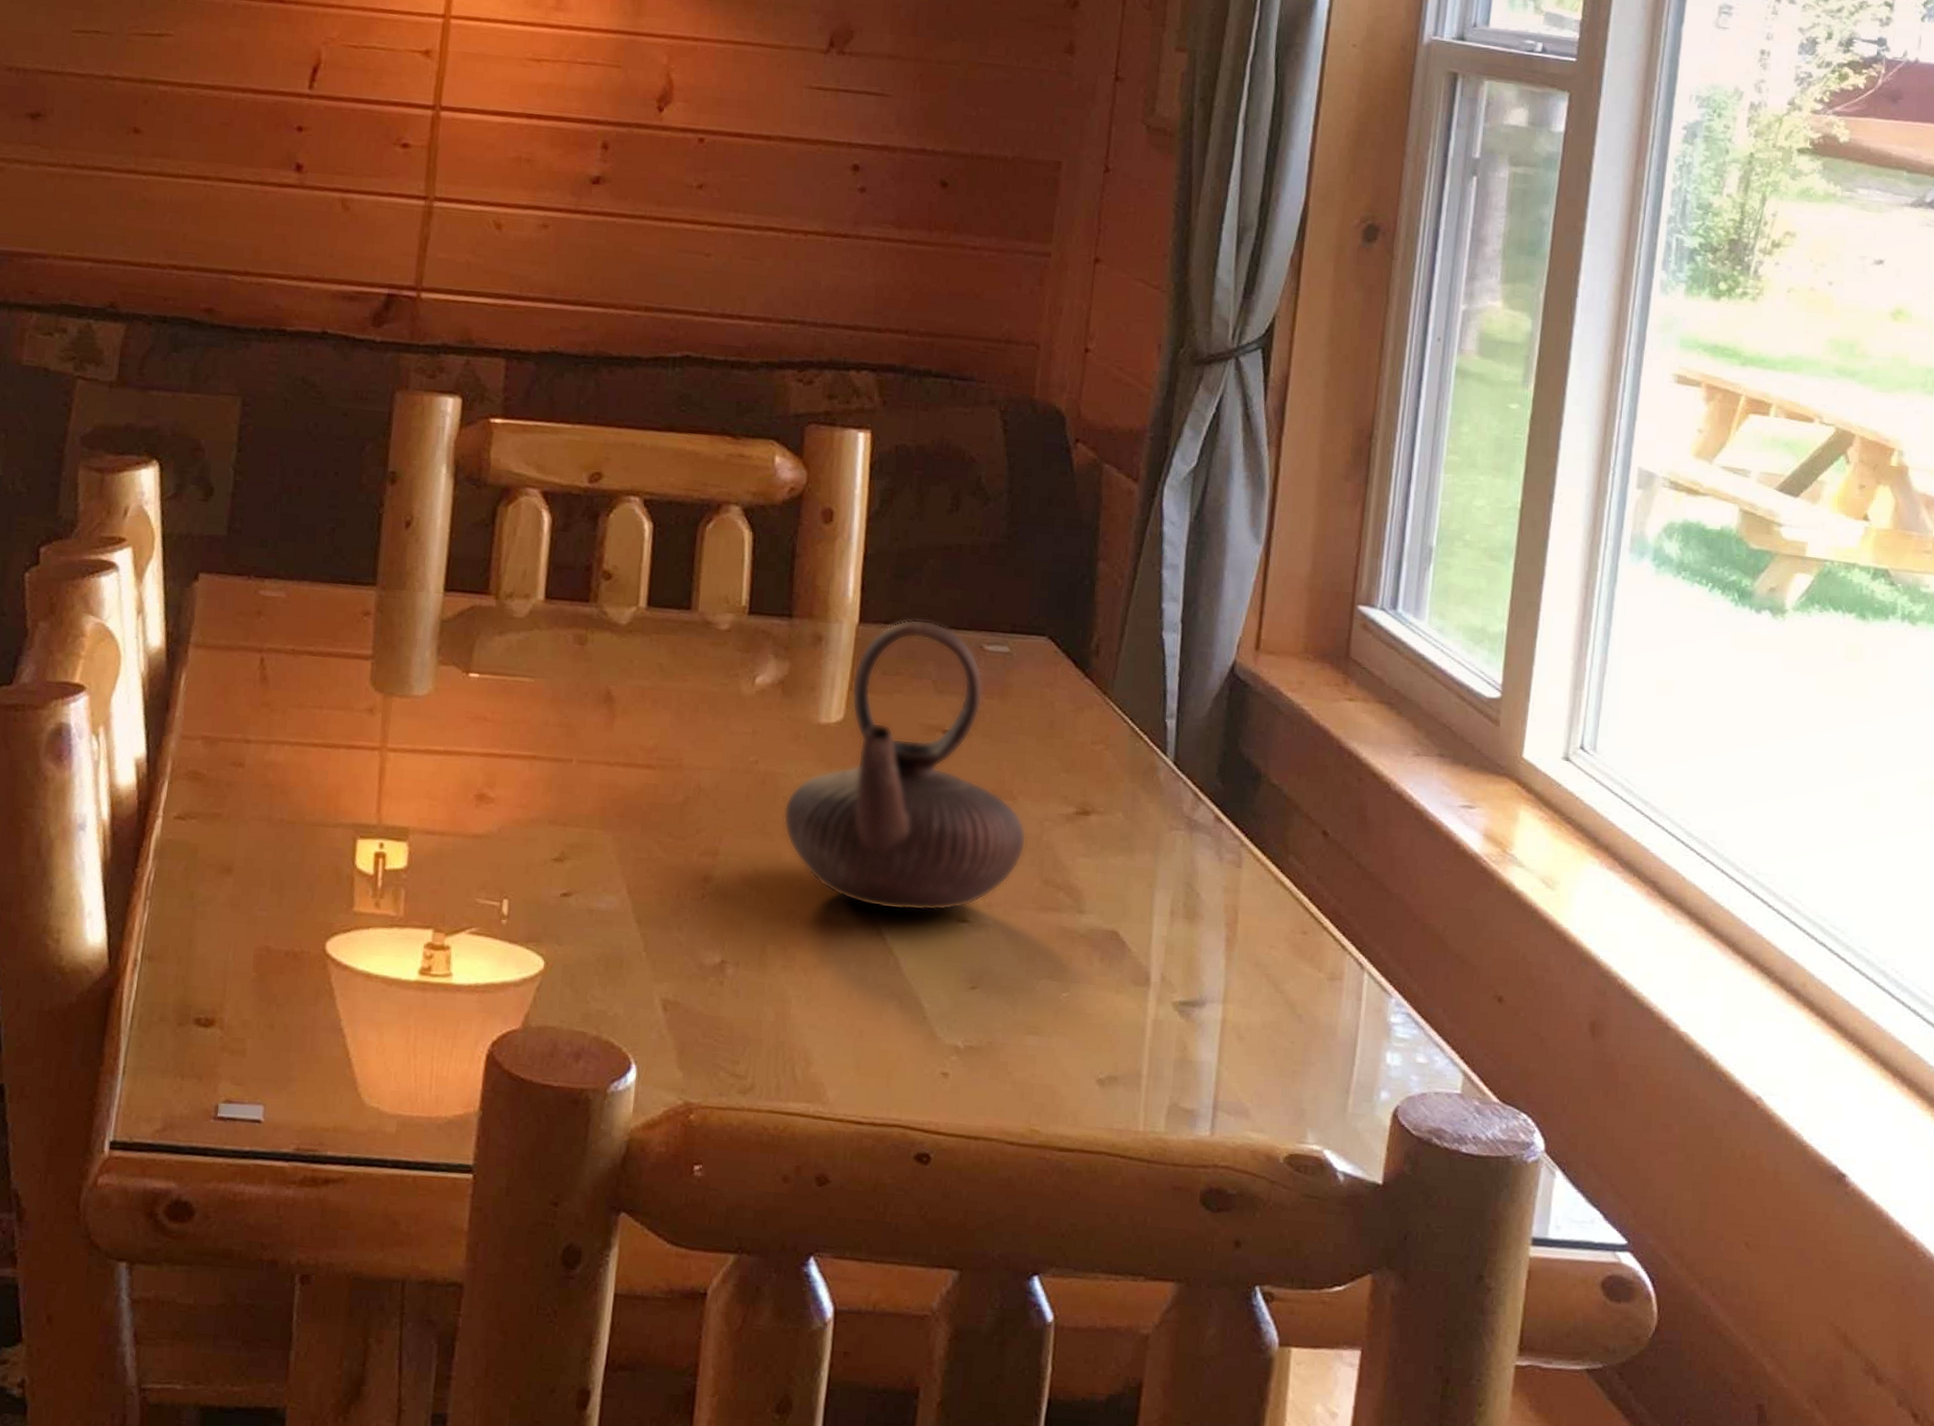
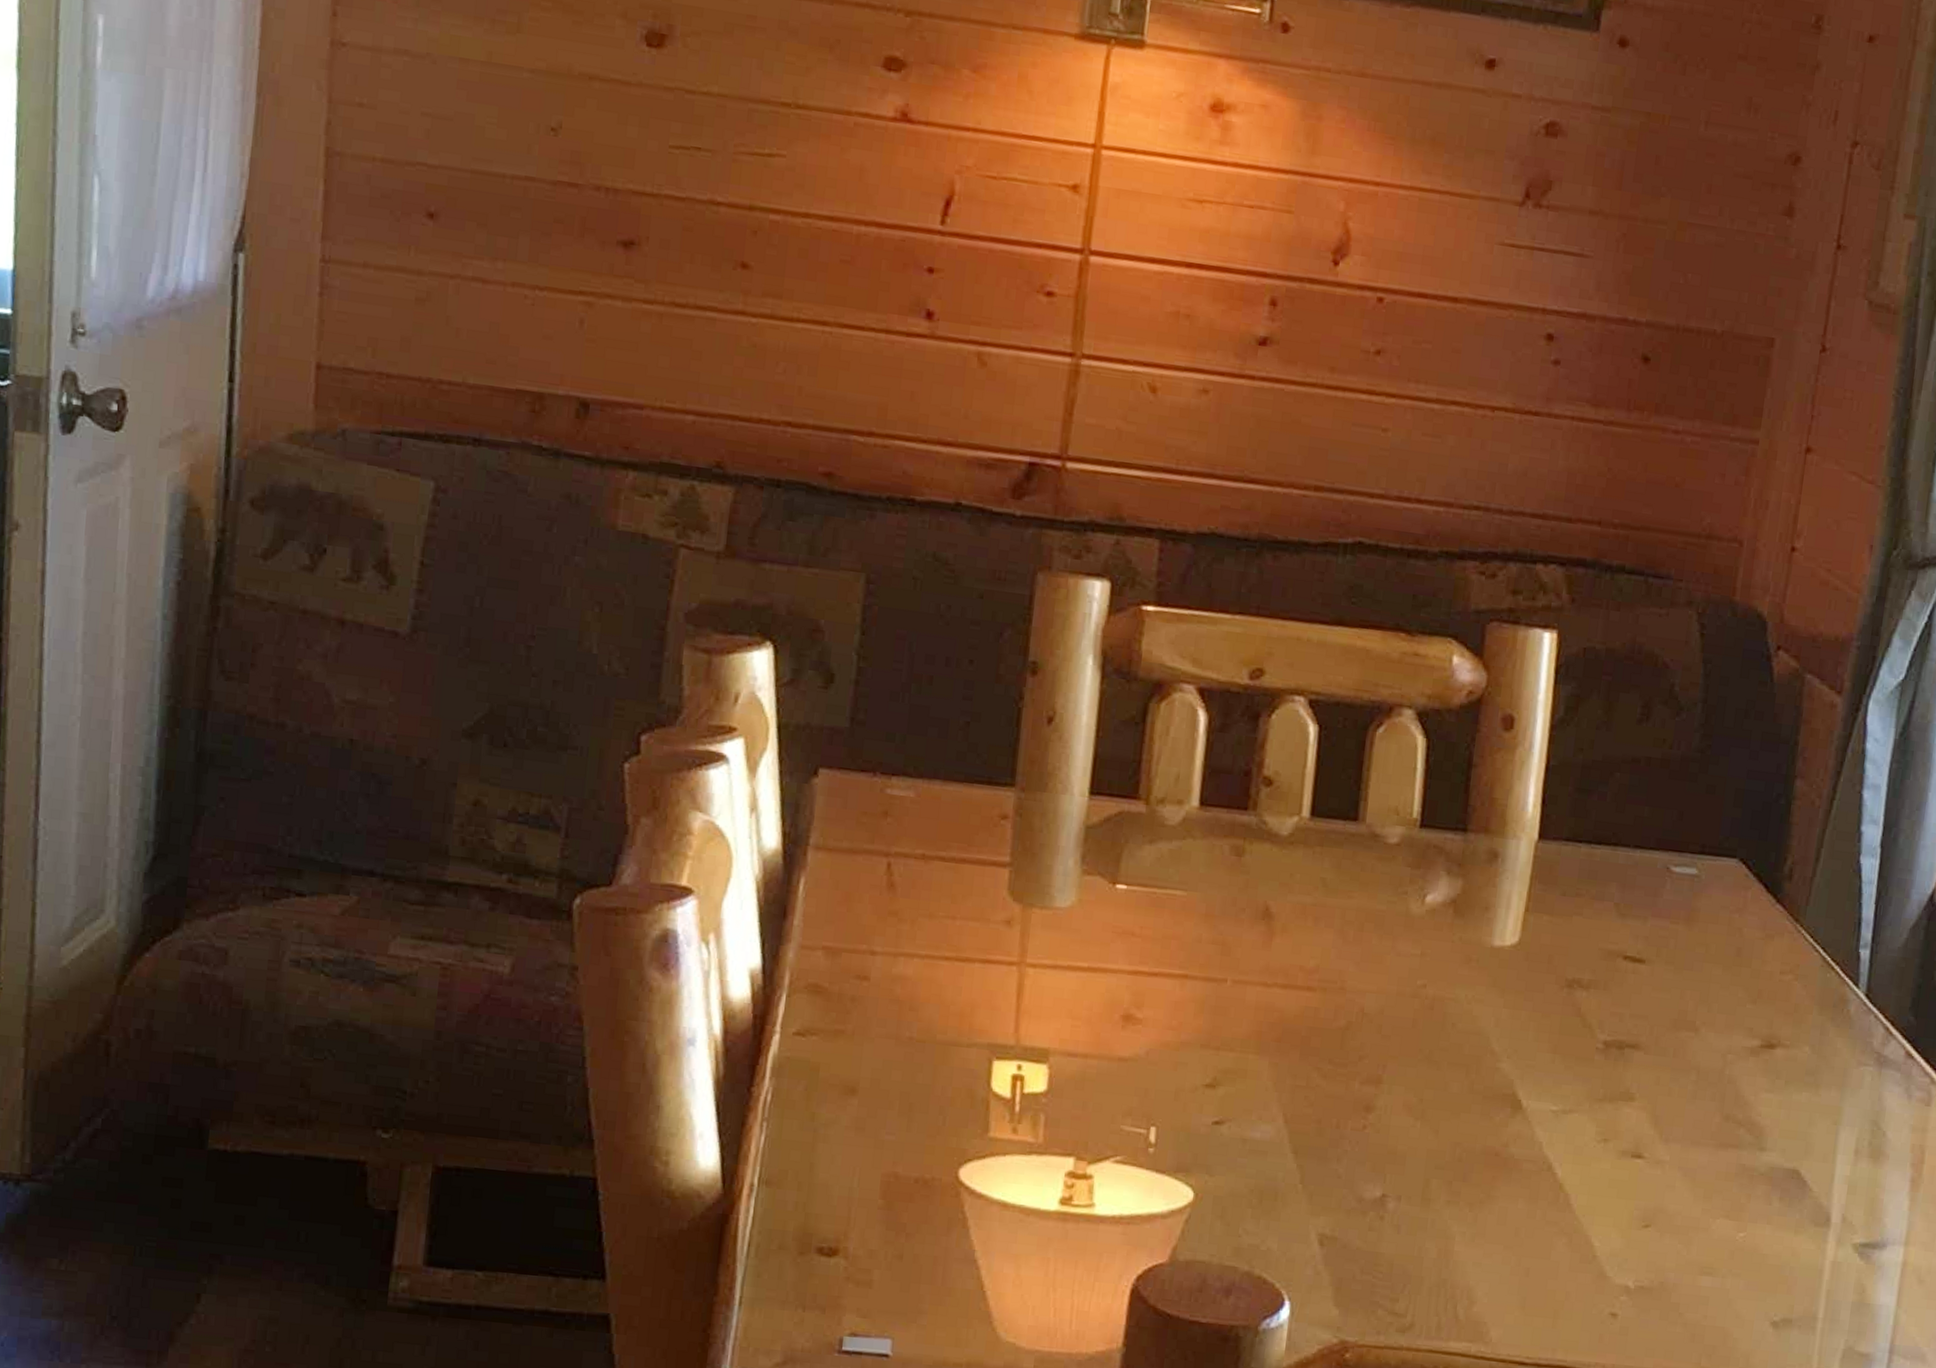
teapot: present [783,619,1027,912] -> none [1451,836,1708,1147]

